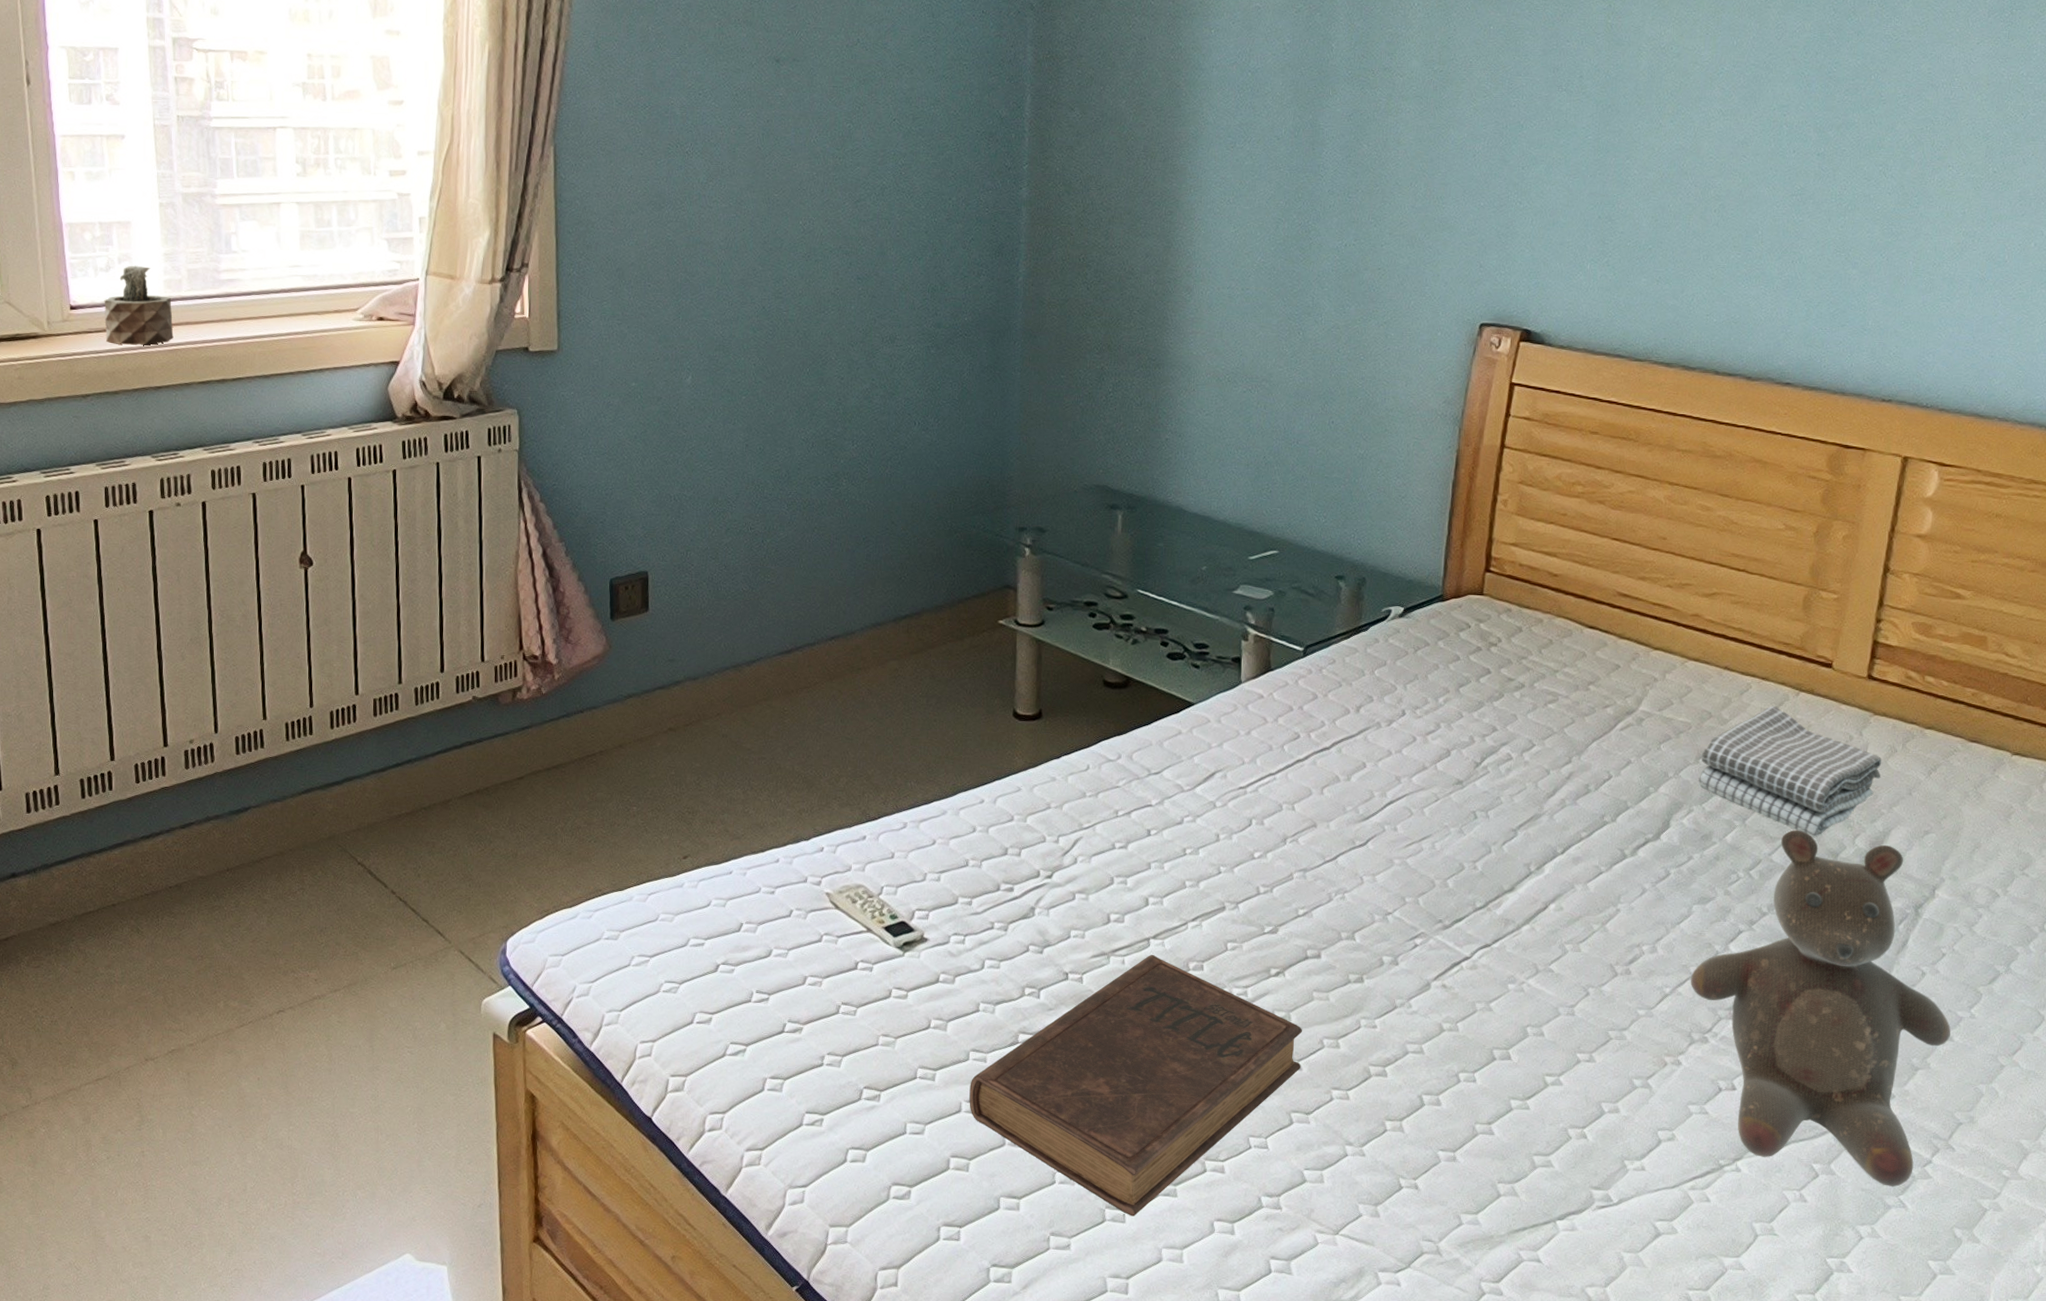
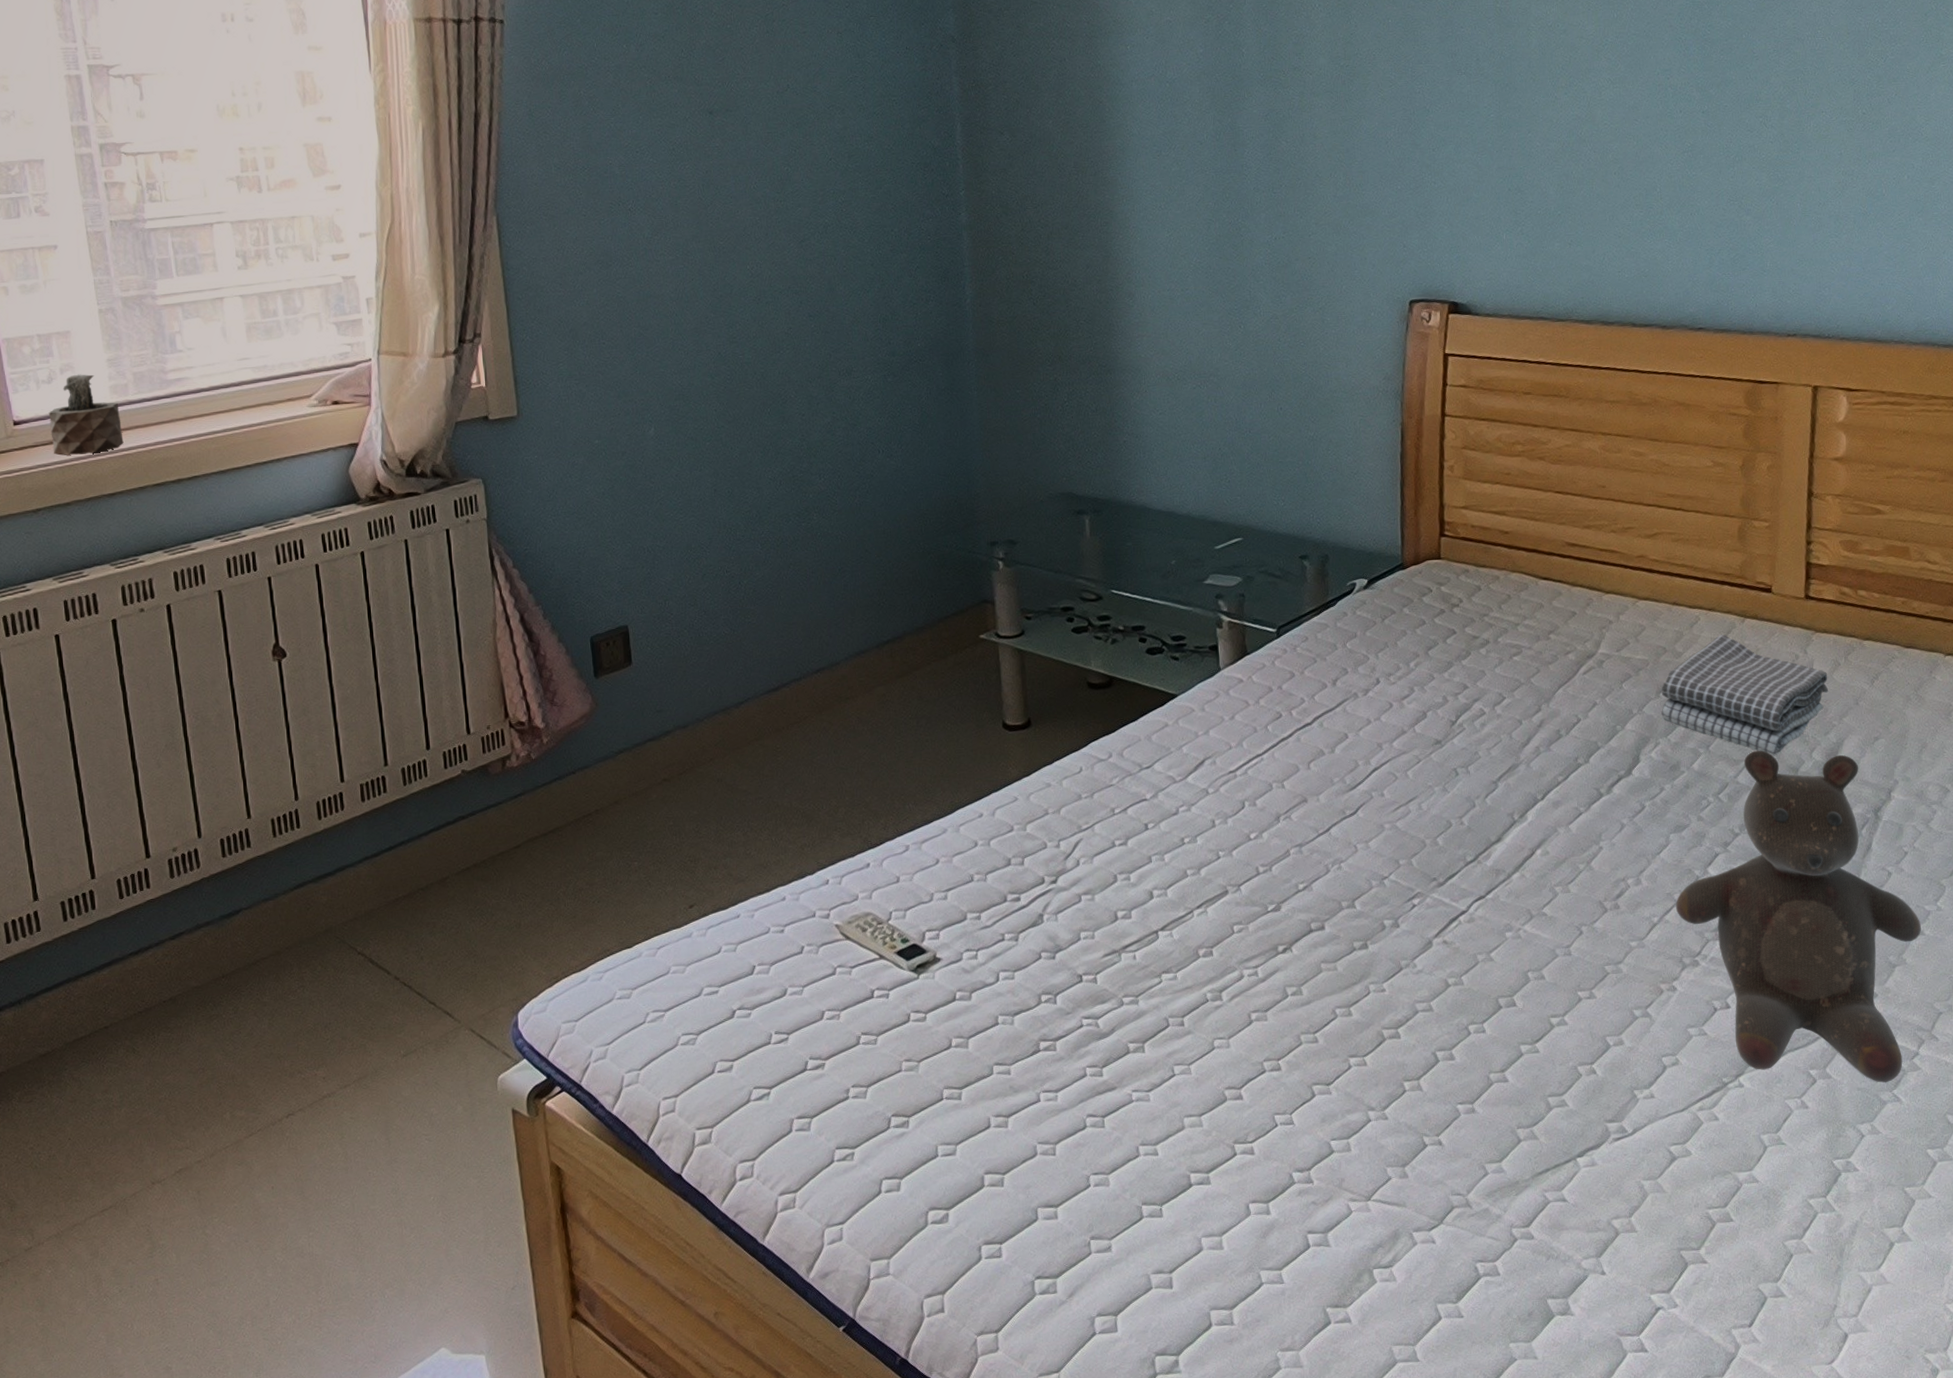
book: present [969,954,1303,1217] -> none [996,946,1317,1210]

